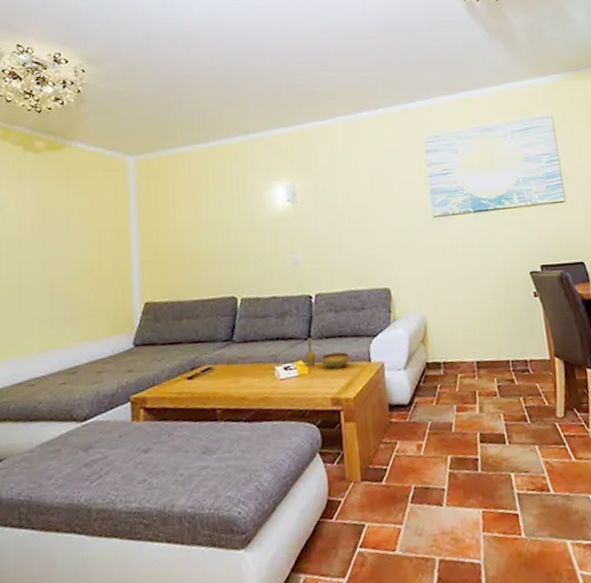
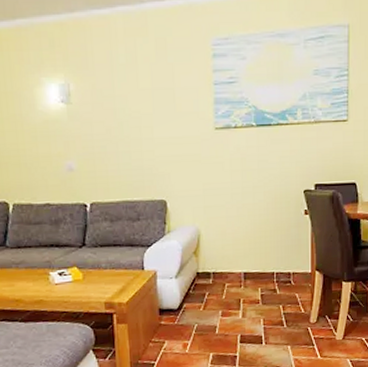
decorative bowl: present [305,337,350,369] -> none [79,245,124,276]

